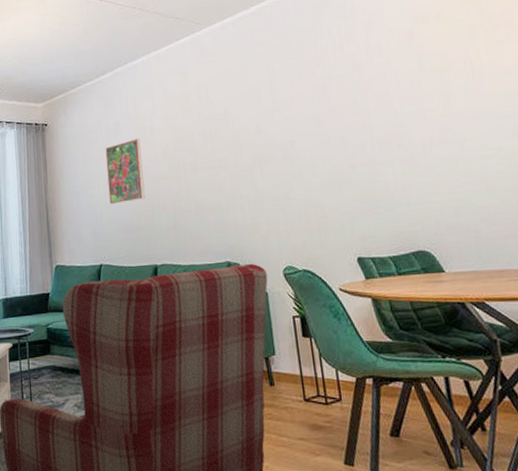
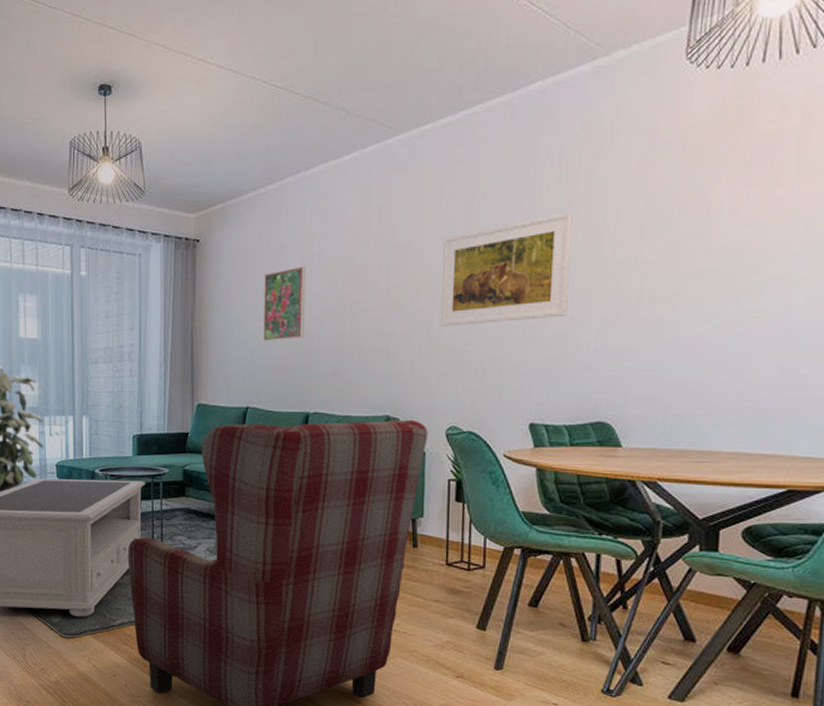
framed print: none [254,75,372,179] -> present [440,211,573,327]

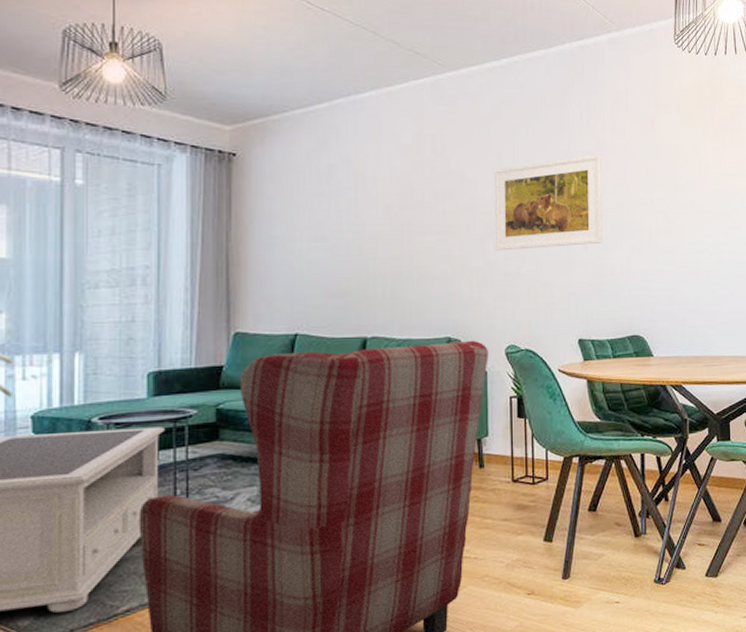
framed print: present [263,266,305,341] -> none [313,188,359,263]

